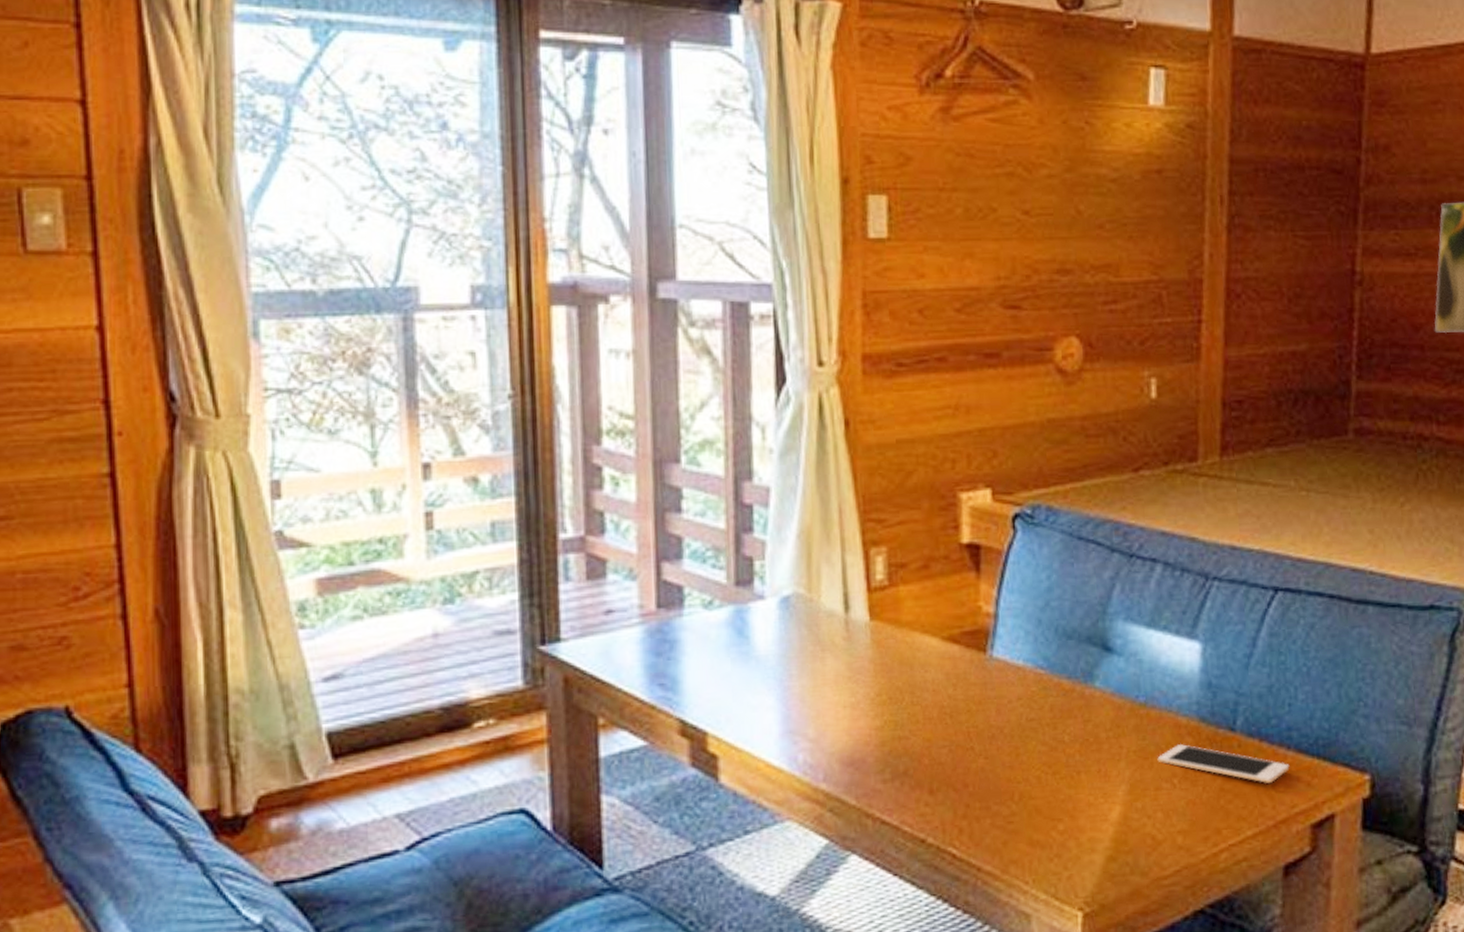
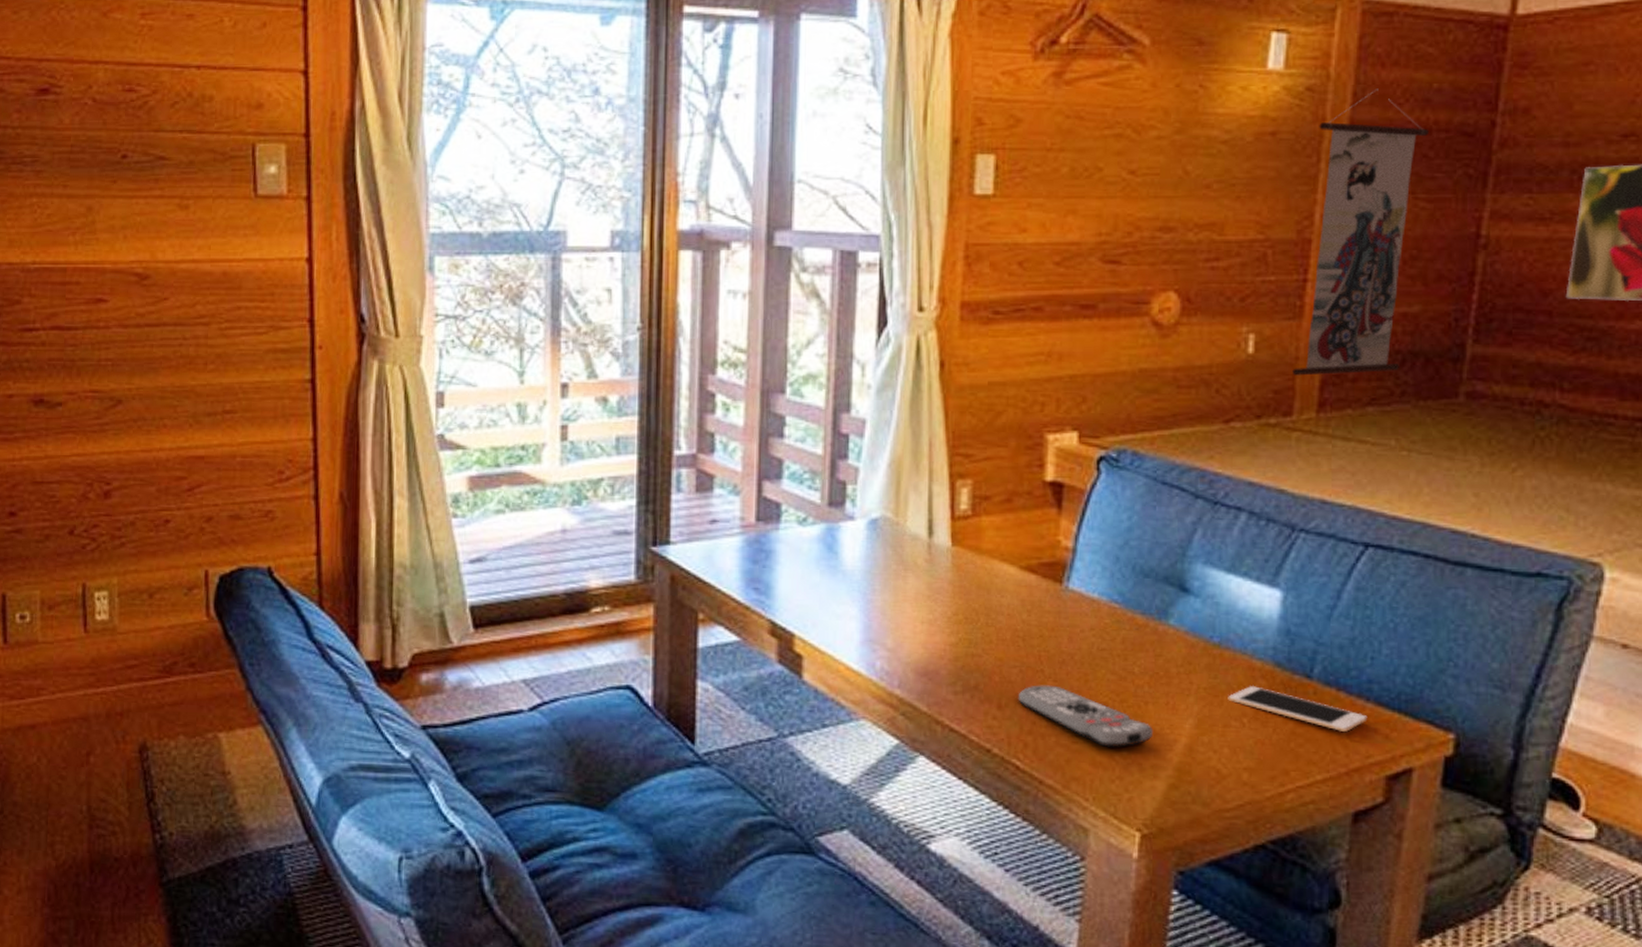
remote control: none [949,763,1088,825] -> present [1018,685,1154,748]
wall scroll: none [1194,126,1302,419] -> present [1292,88,1428,376]

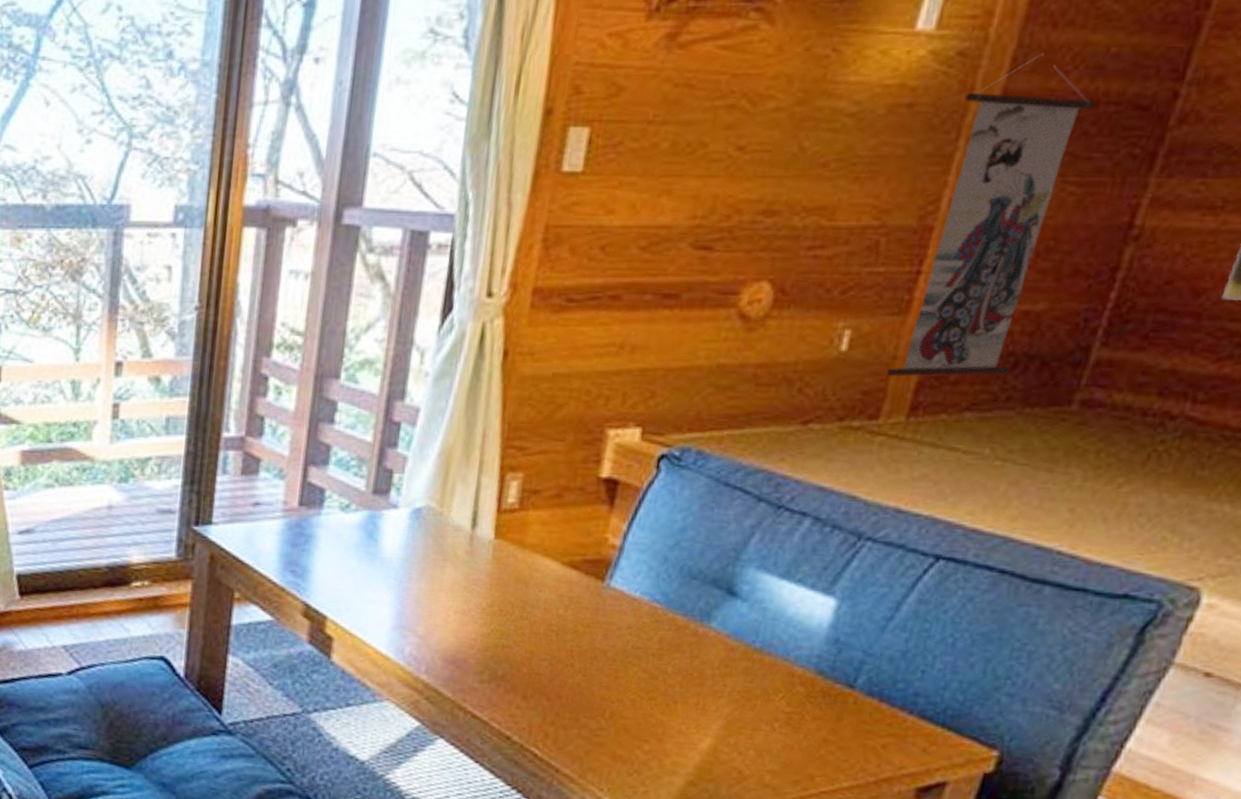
remote control: present [1018,685,1154,748] -> none [544,678,680,743]
cell phone: present [1228,686,1368,732] -> none [761,692,908,742]

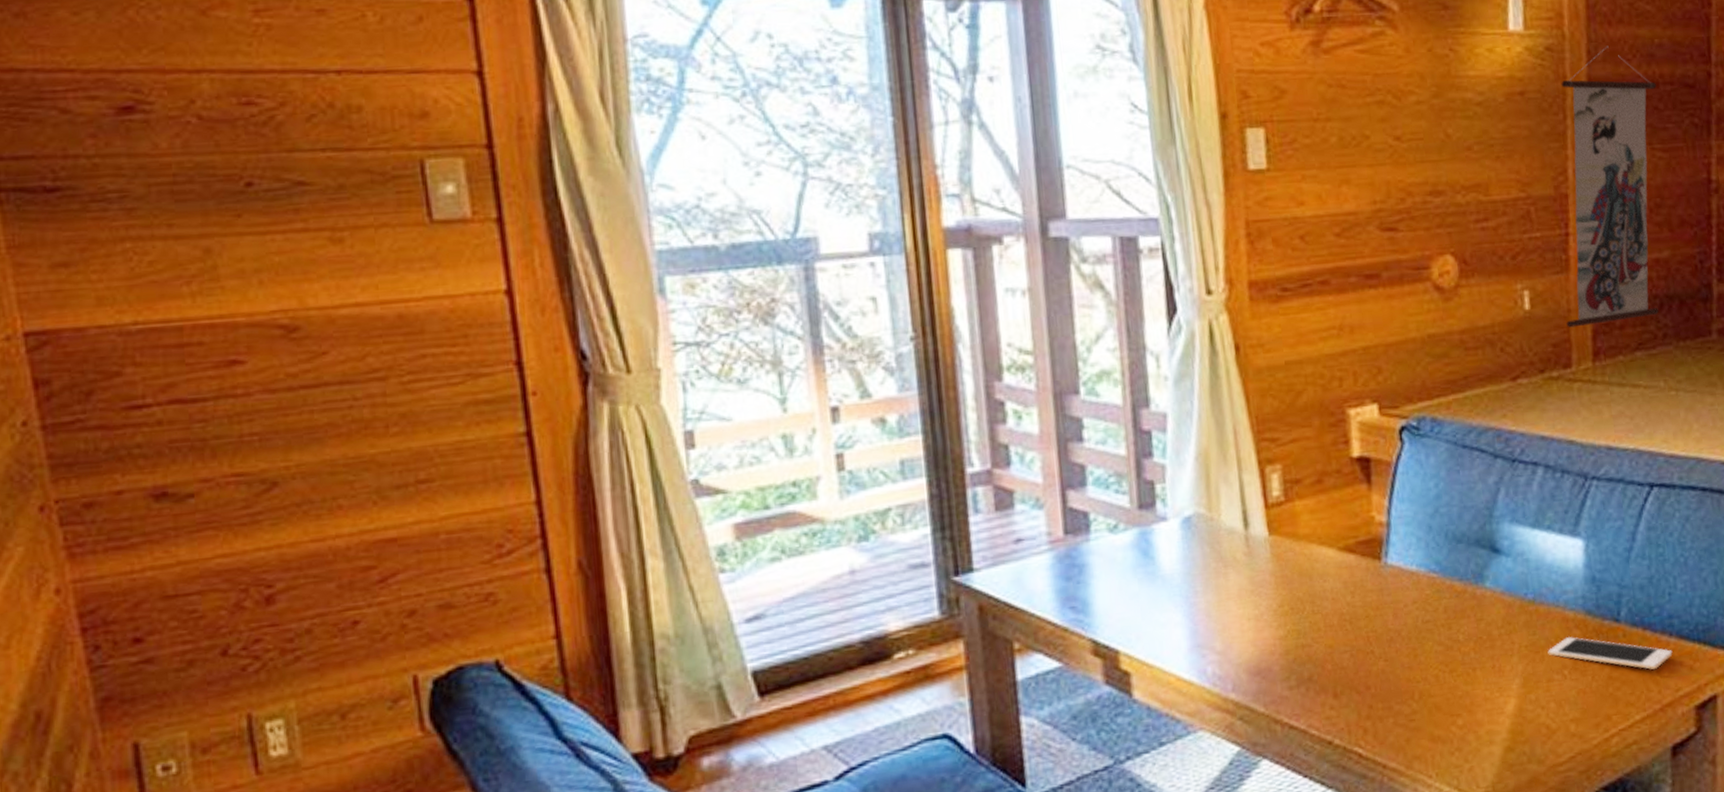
cell phone: none [761,692,908,742] -> present [1548,637,1673,670]

